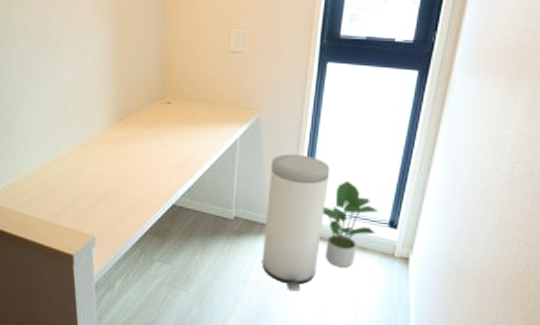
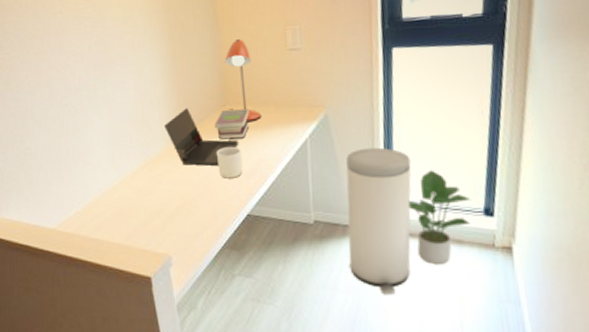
laptop: none [102,96,172,155] -> present [164,108,238,166]
mug: none [149,138,174,169] -> present [216,146,243,179]
books: none [152,103,186,132] -> present [215,109,249,140]
desk lamp: none [168,34,197,117] -> present [224,38,262,123]

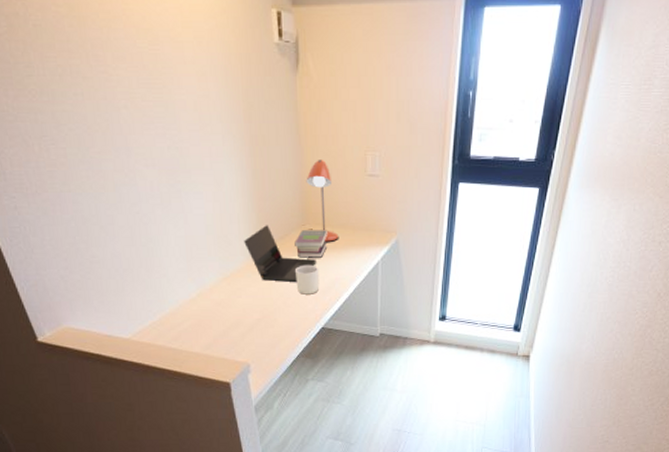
pedal bin: present [346,147,411,294] -> none [406,272,463,393]
potted plant: present [408,170,471,264] -> none [458,293,505,369]

